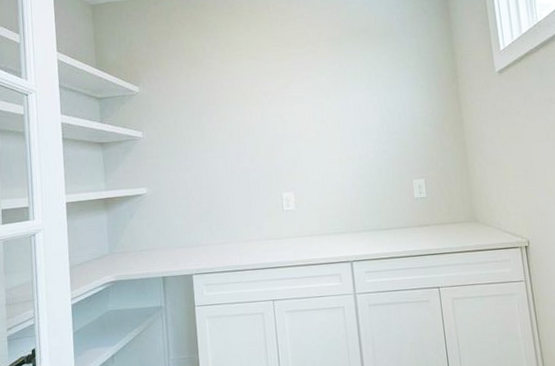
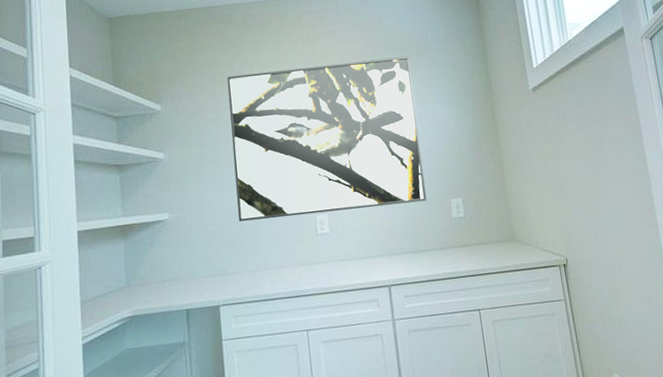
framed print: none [199,39,389,197] -> present [227,56,426,222]

